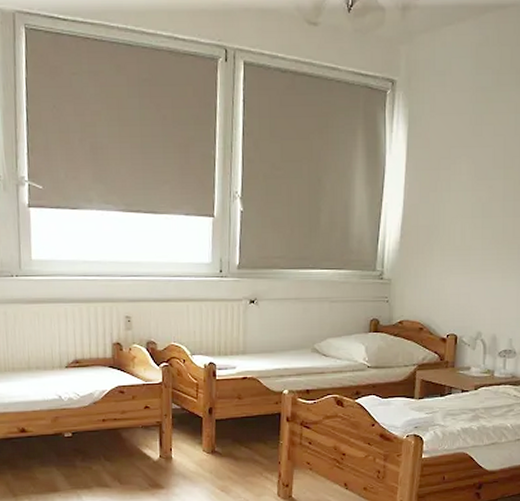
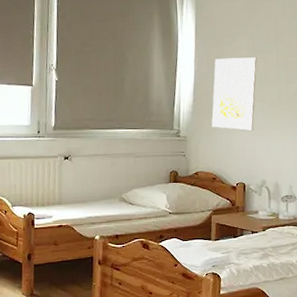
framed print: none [421,185,479,273] -> present [212,57,257,131]

